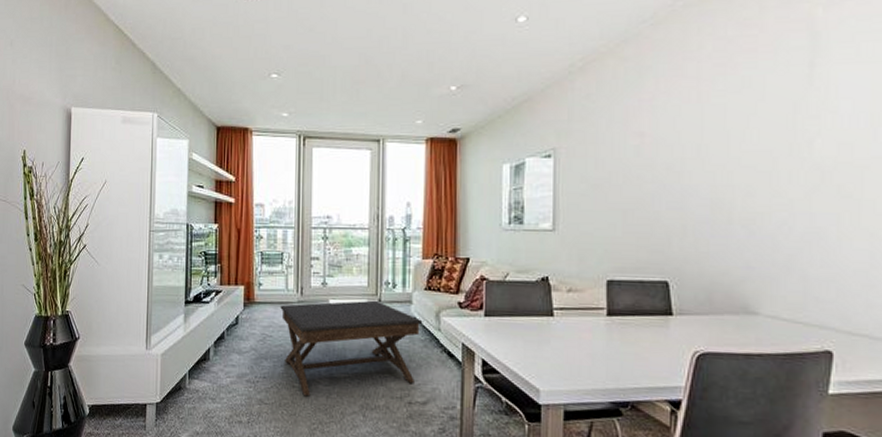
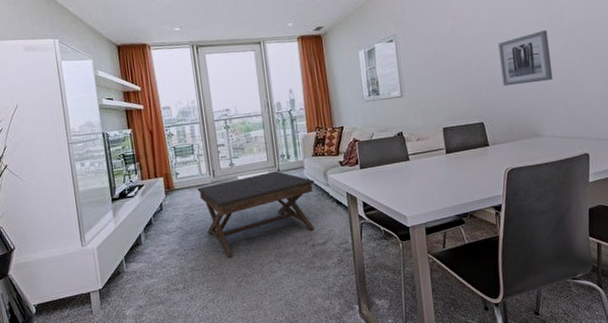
wall art: none [703,165,786,237] -> present [497,30,553,87]

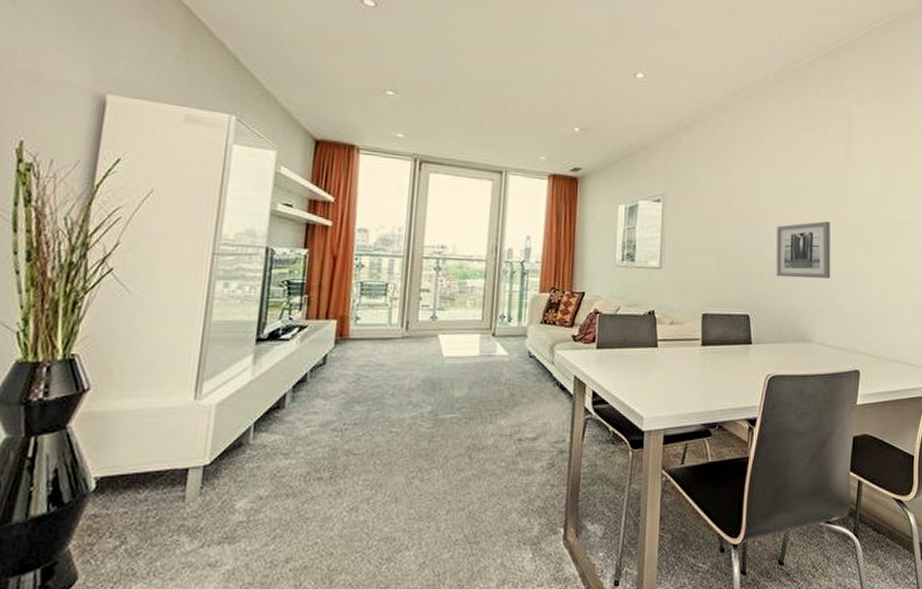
coffee table: present [197,170,315,257] -> none [380,334,537,442]

